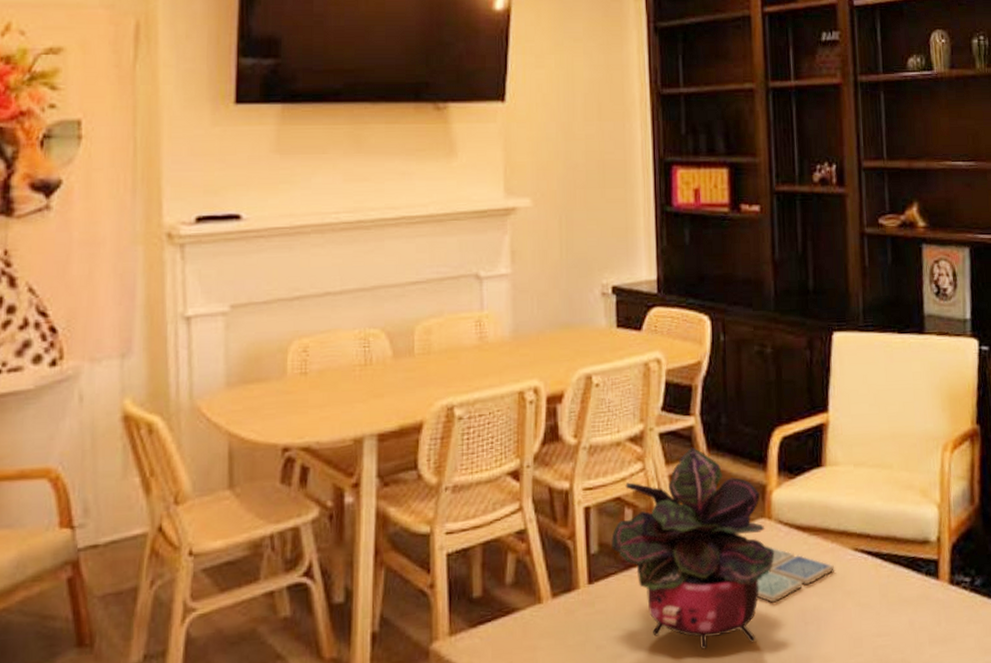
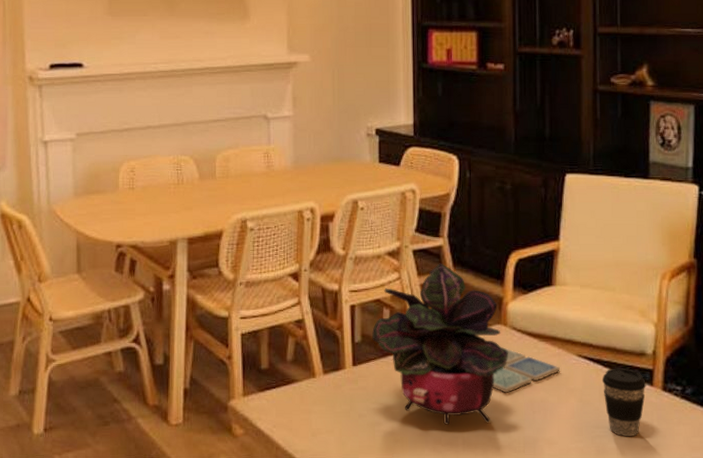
coffee cup: none [882,560,932,644] -> present [602,368,646,436]

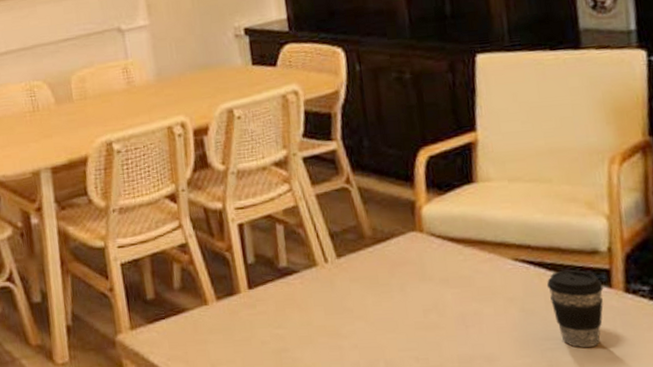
potted plant: present [372,263,509,425] -> none [266,169,429,347]
drink coaster: present [493,346,561,393] -> none [413,255,494,308]

